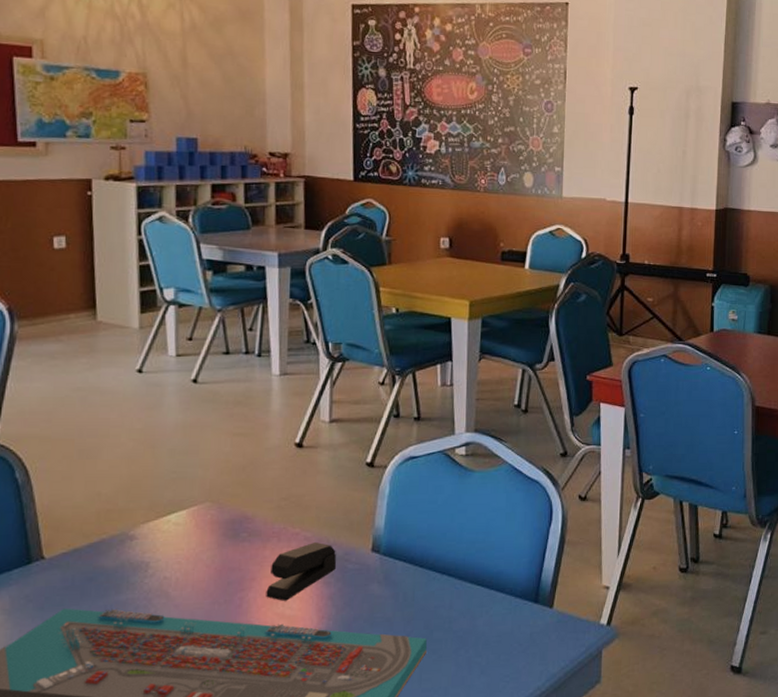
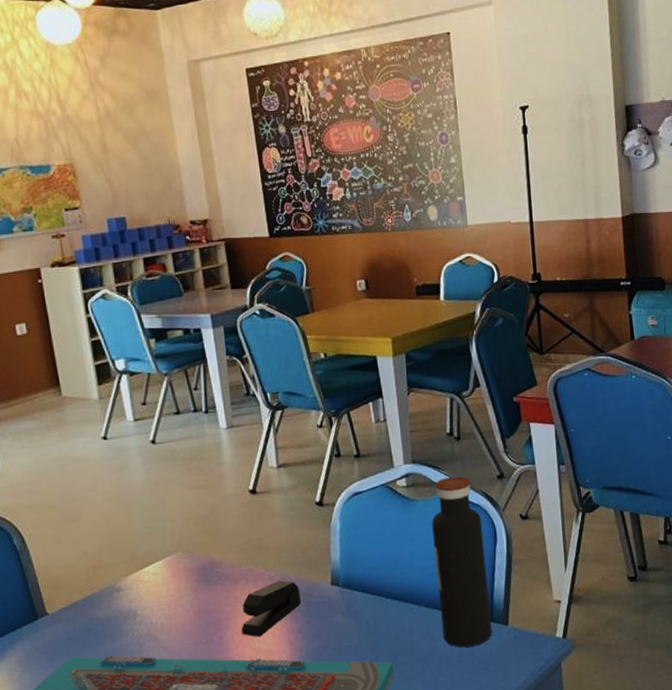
water bottle: none [484,449,539,628] -> present [432,476,492,648]

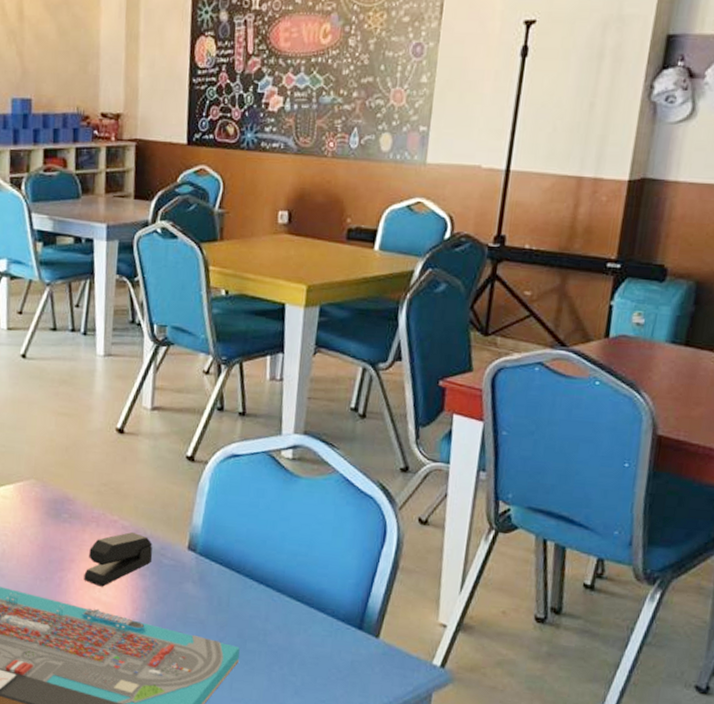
water bottle: present [432,476,492,648] -> none [301,458,372,652]

